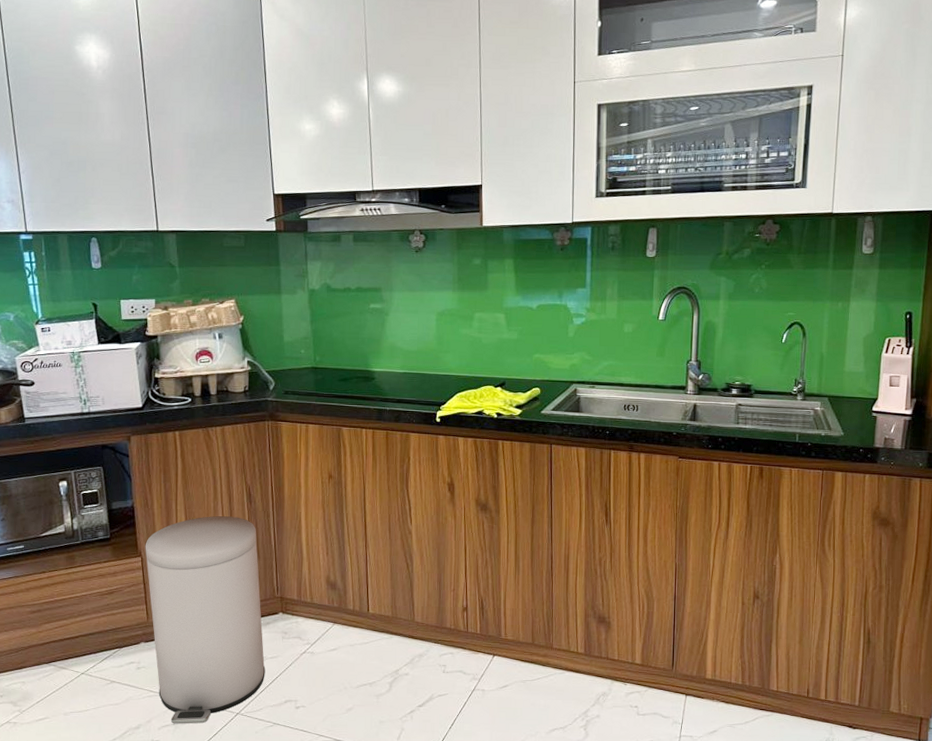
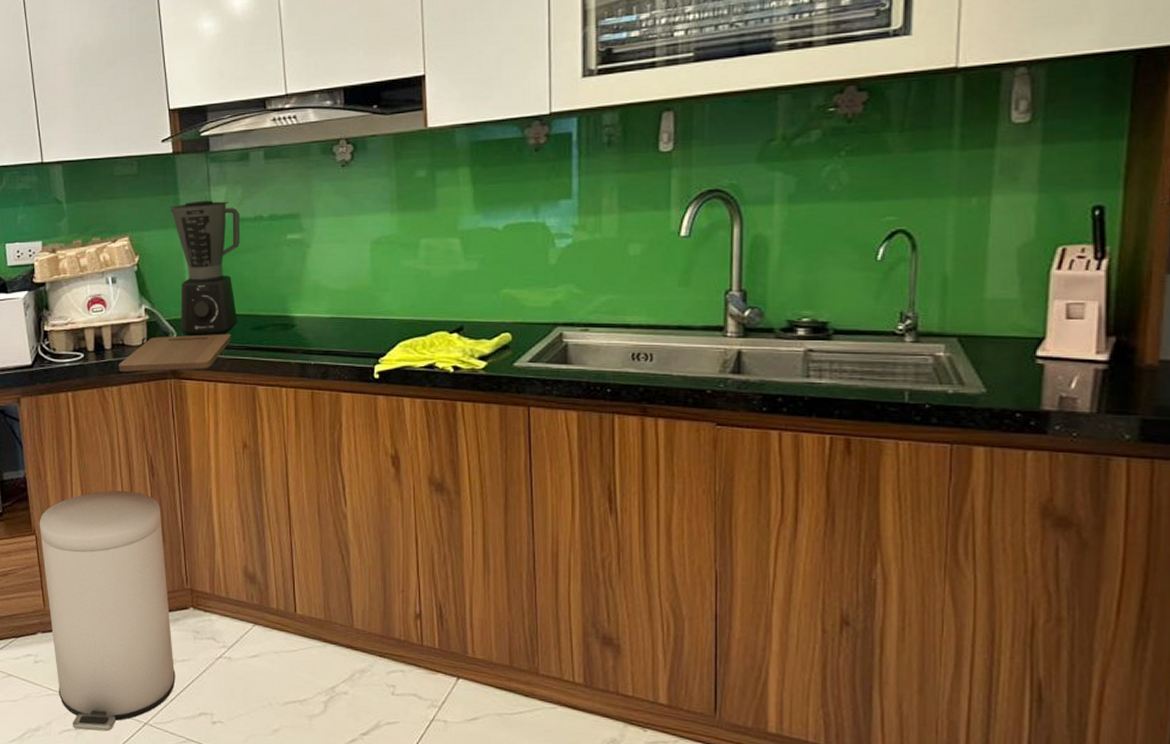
cutting board: none [223,383,322,414] -> present [119,333,232,372]
blender: none [272,272,332,386] -> present [170,200,241,337]

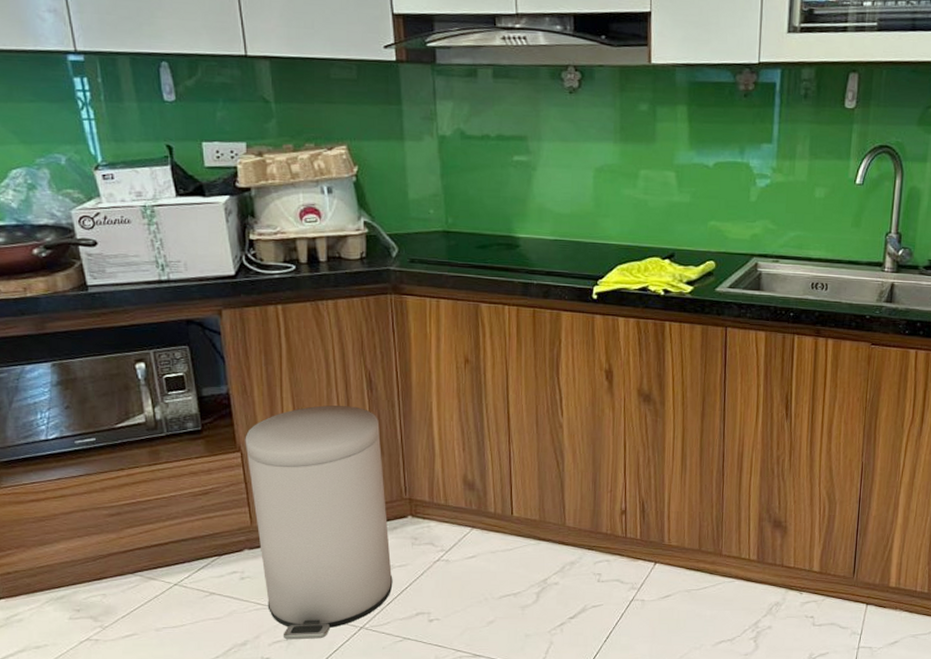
cutting board: present [119,333,232,372] -> none [335,250,456,286]
blender: present [170,200,241,337] -> none [392,114,467,253]

